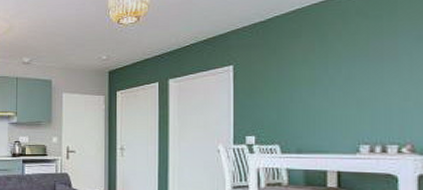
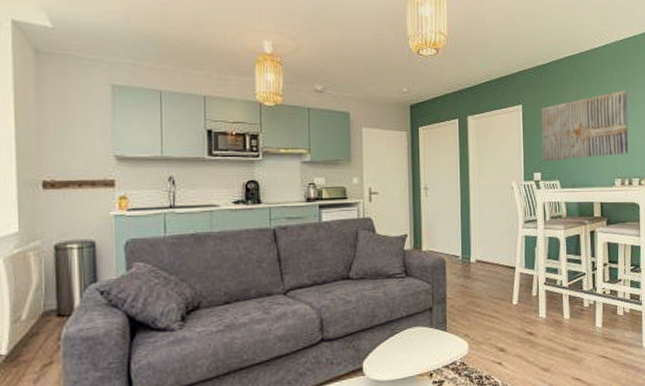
wall art: none [256,41,383,124] -> present [541,90,629,161]

